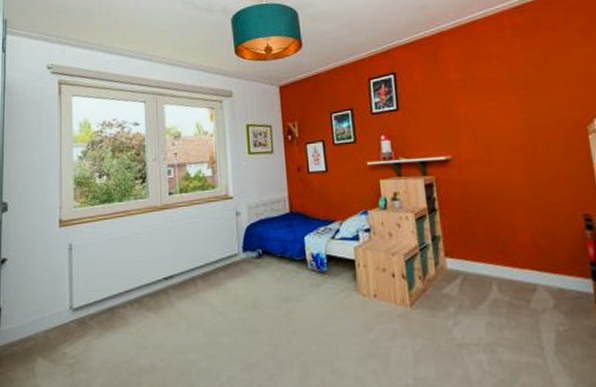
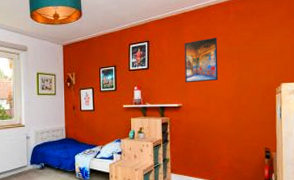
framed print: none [445,61,500,127] -> present [184,37,219,83]

